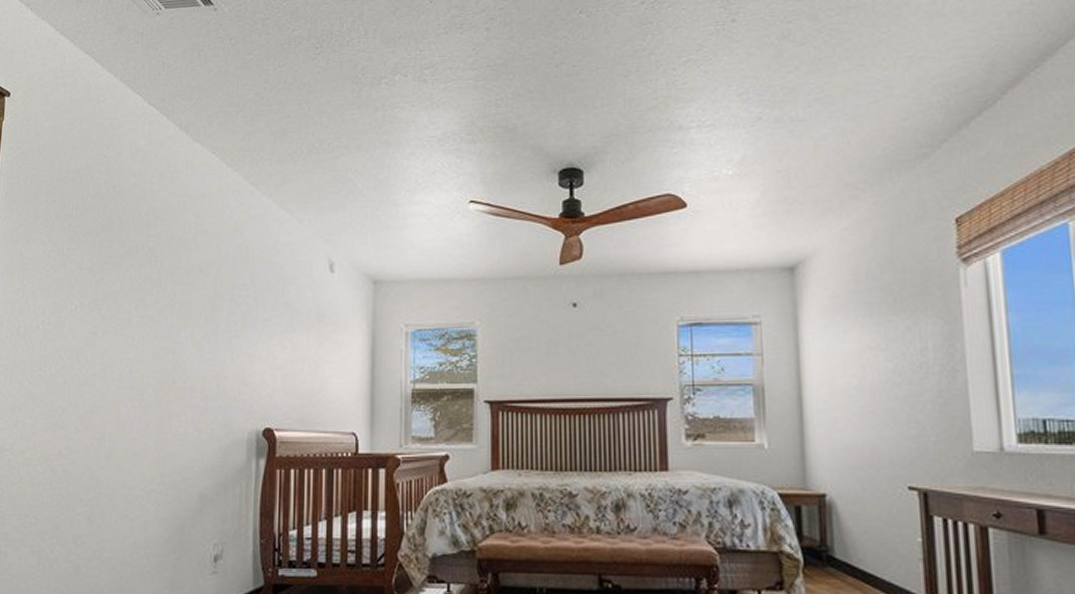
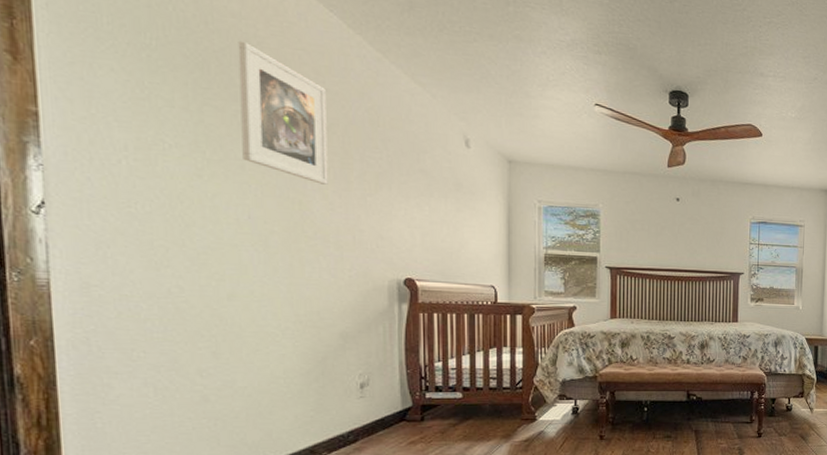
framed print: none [130,197,204,330] -> present [238,40,328,185]

